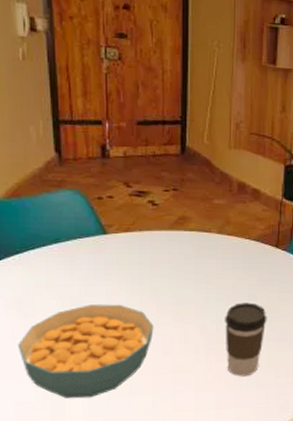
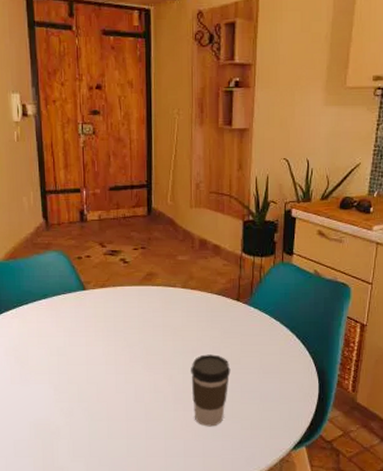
cereal bowl: present [18,304,154,399] -> none [16,354,127,439]

